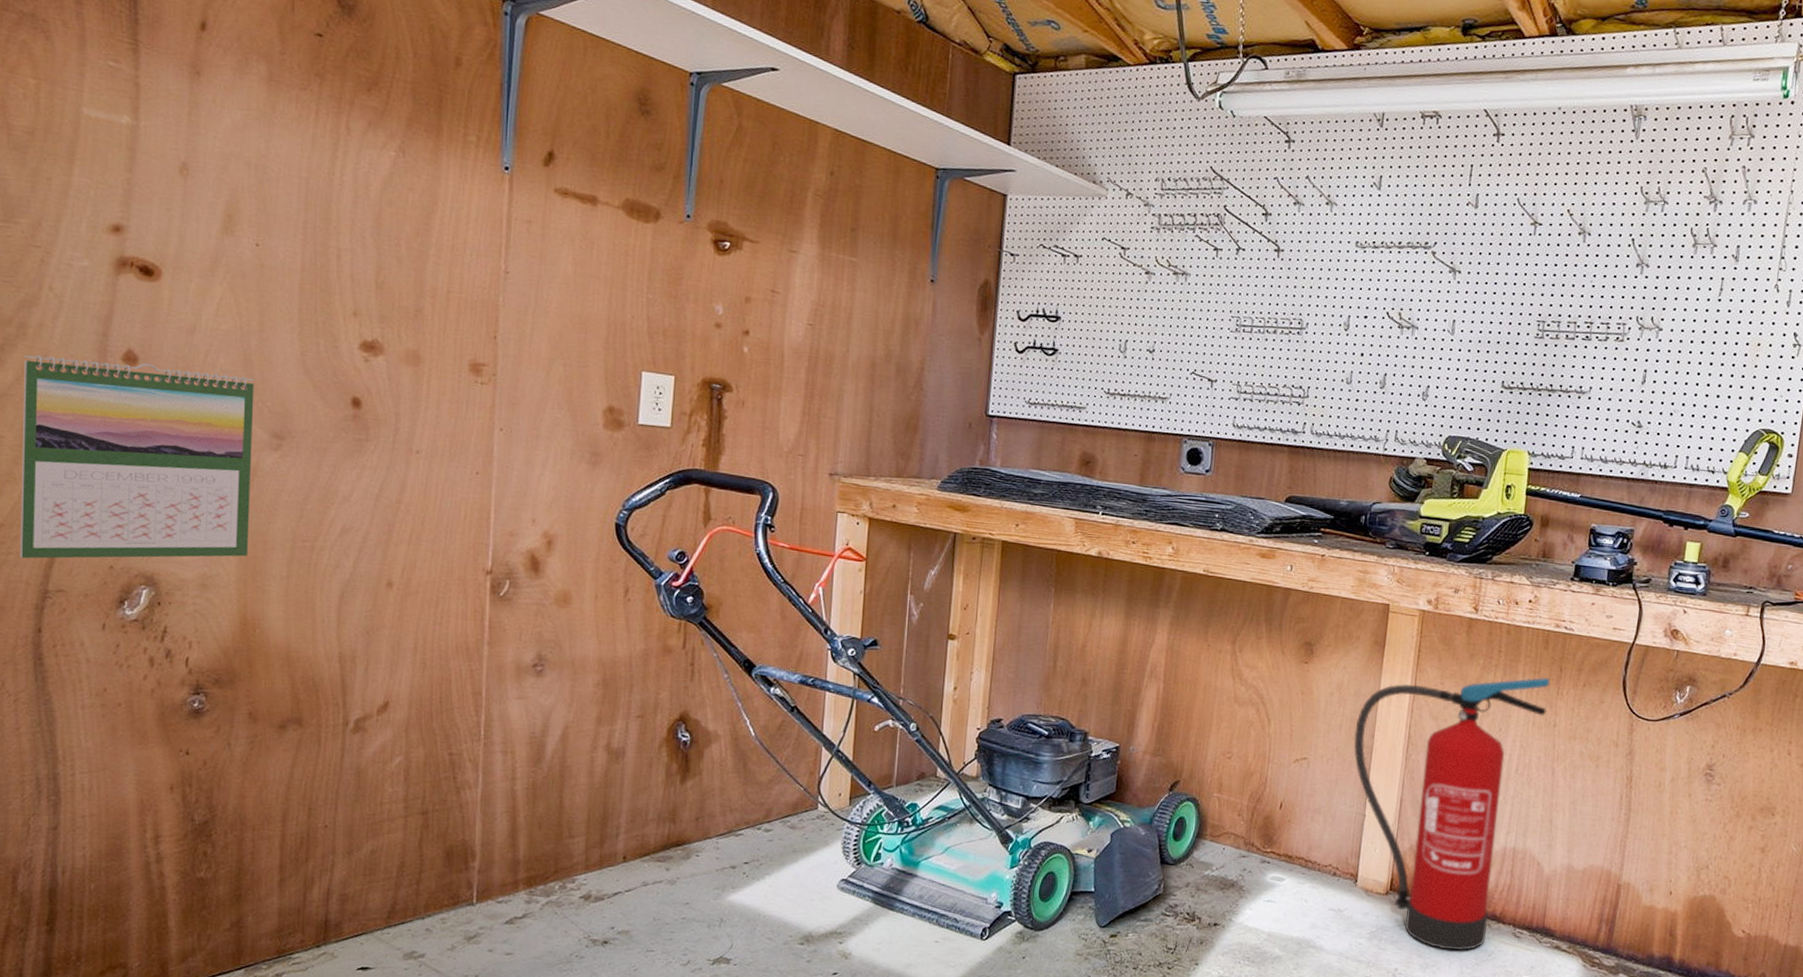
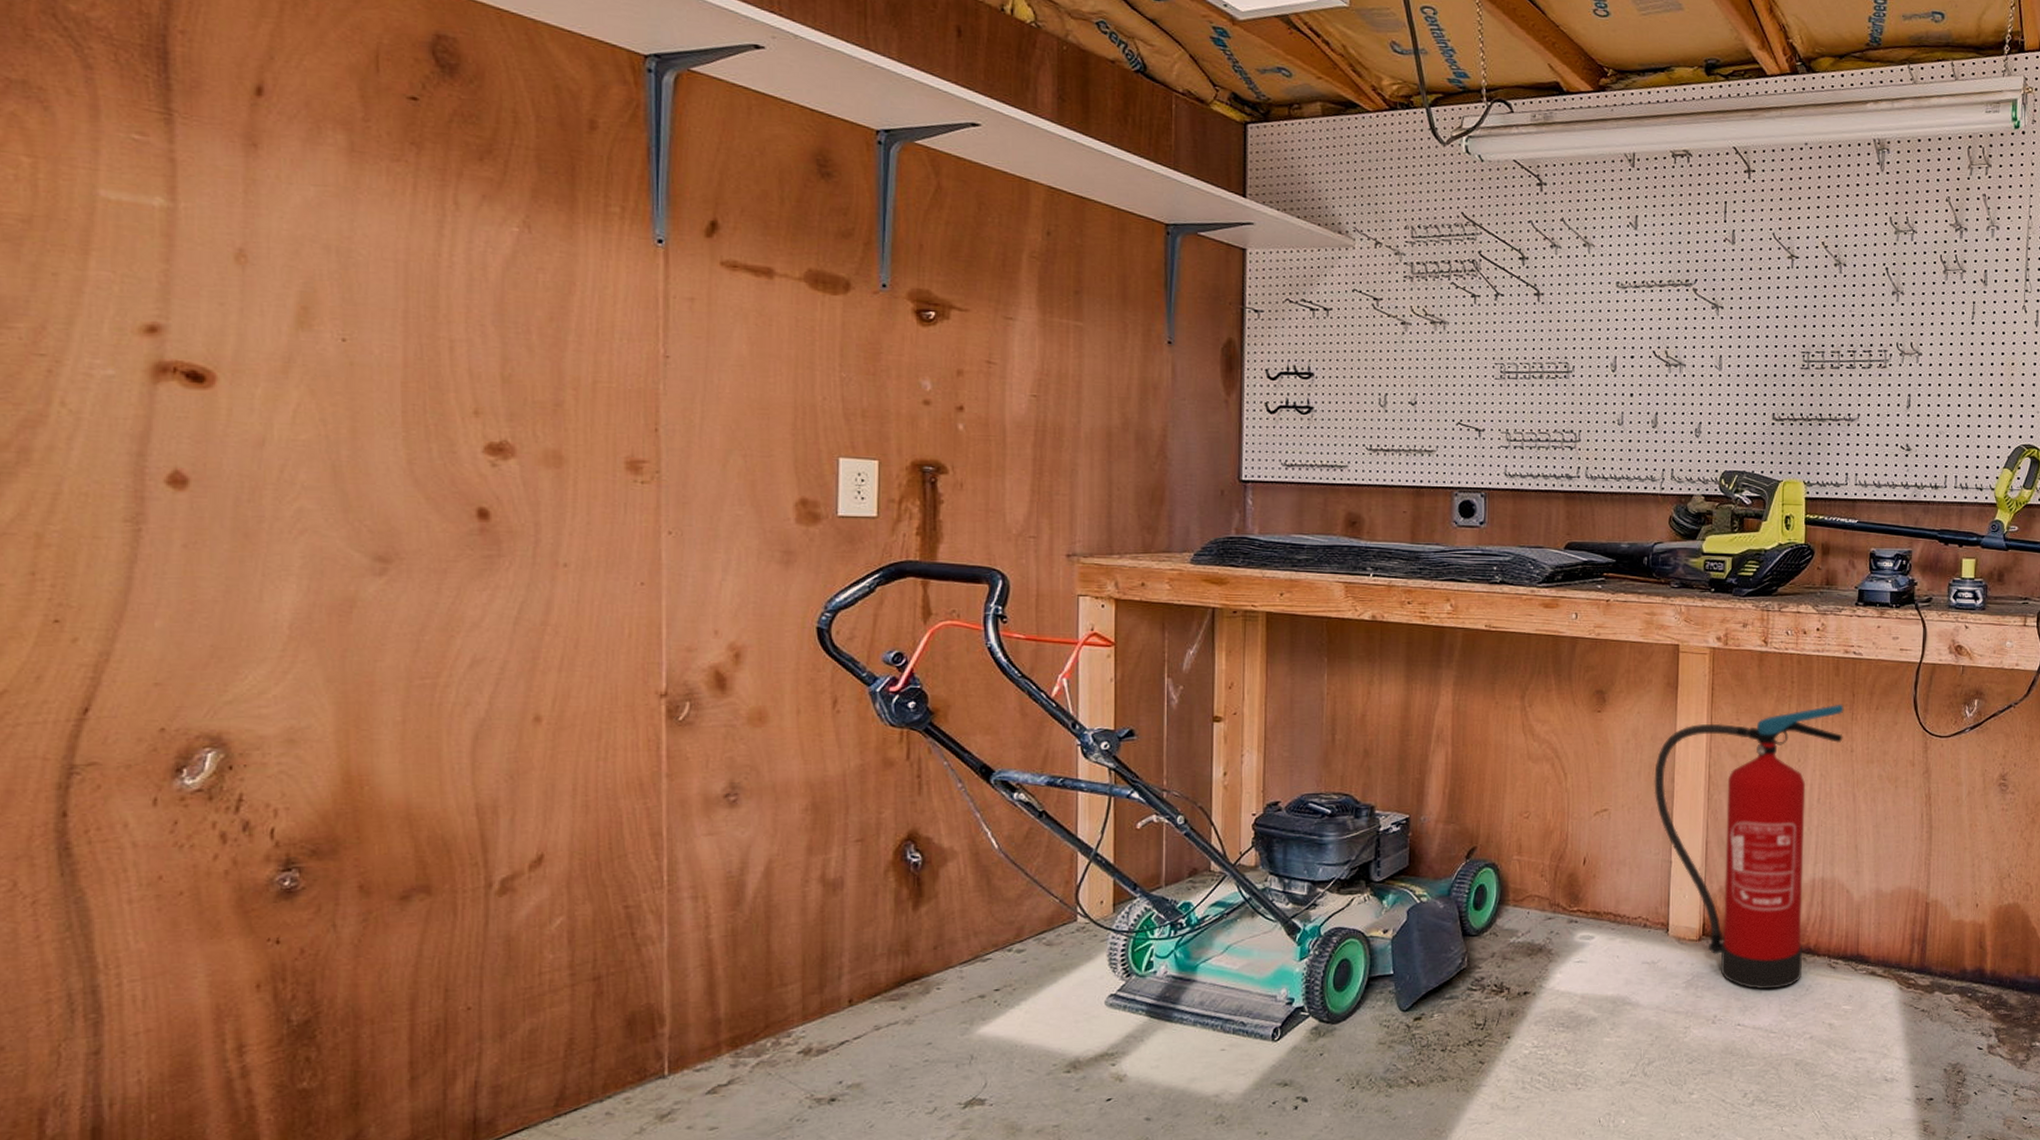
calendar: present [20,355,254,559] -> none [28,484,349,729]

